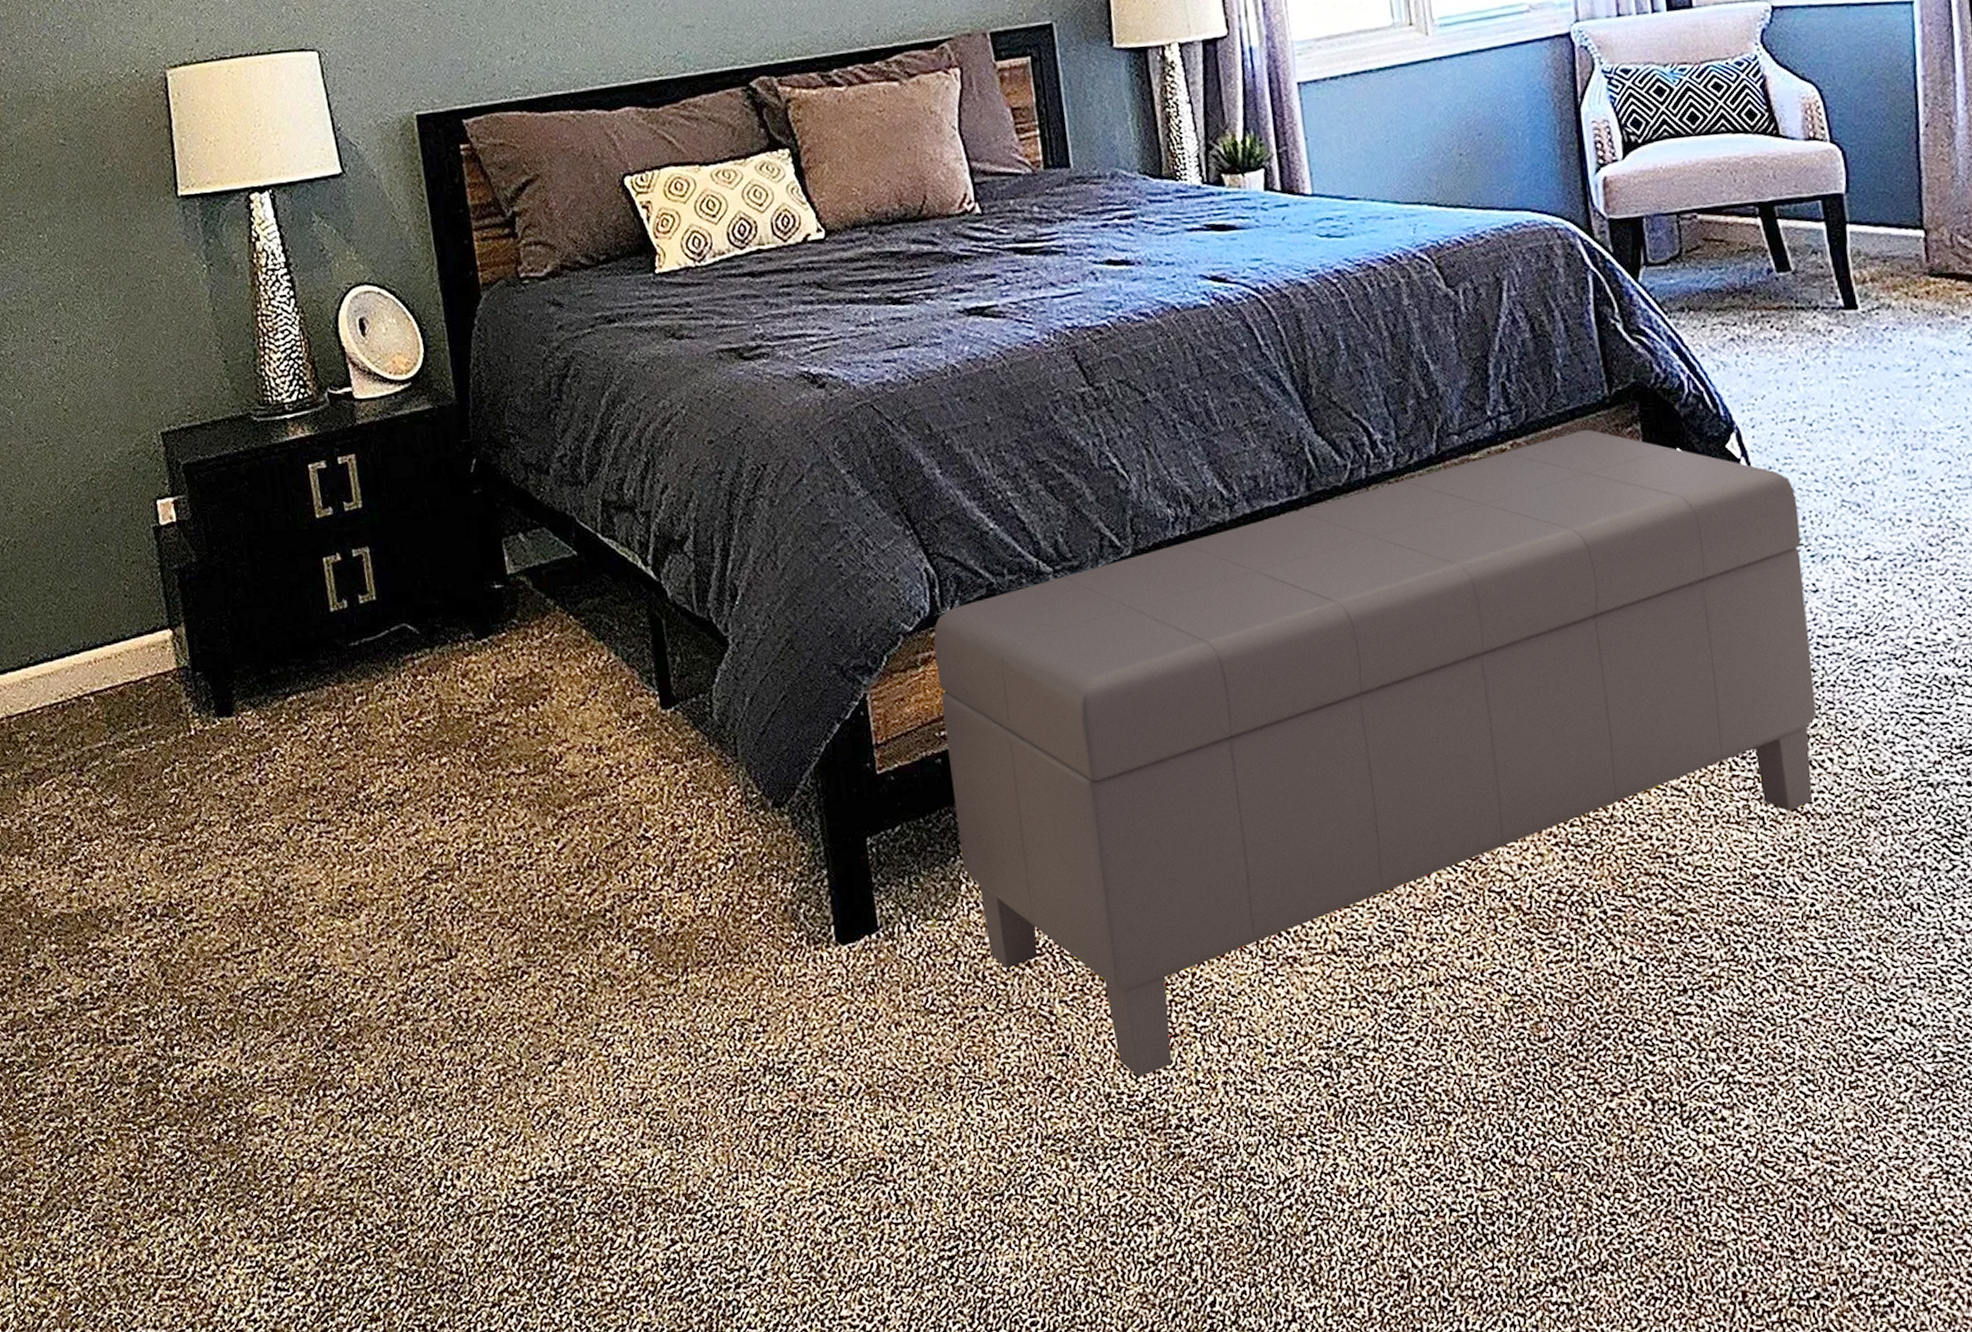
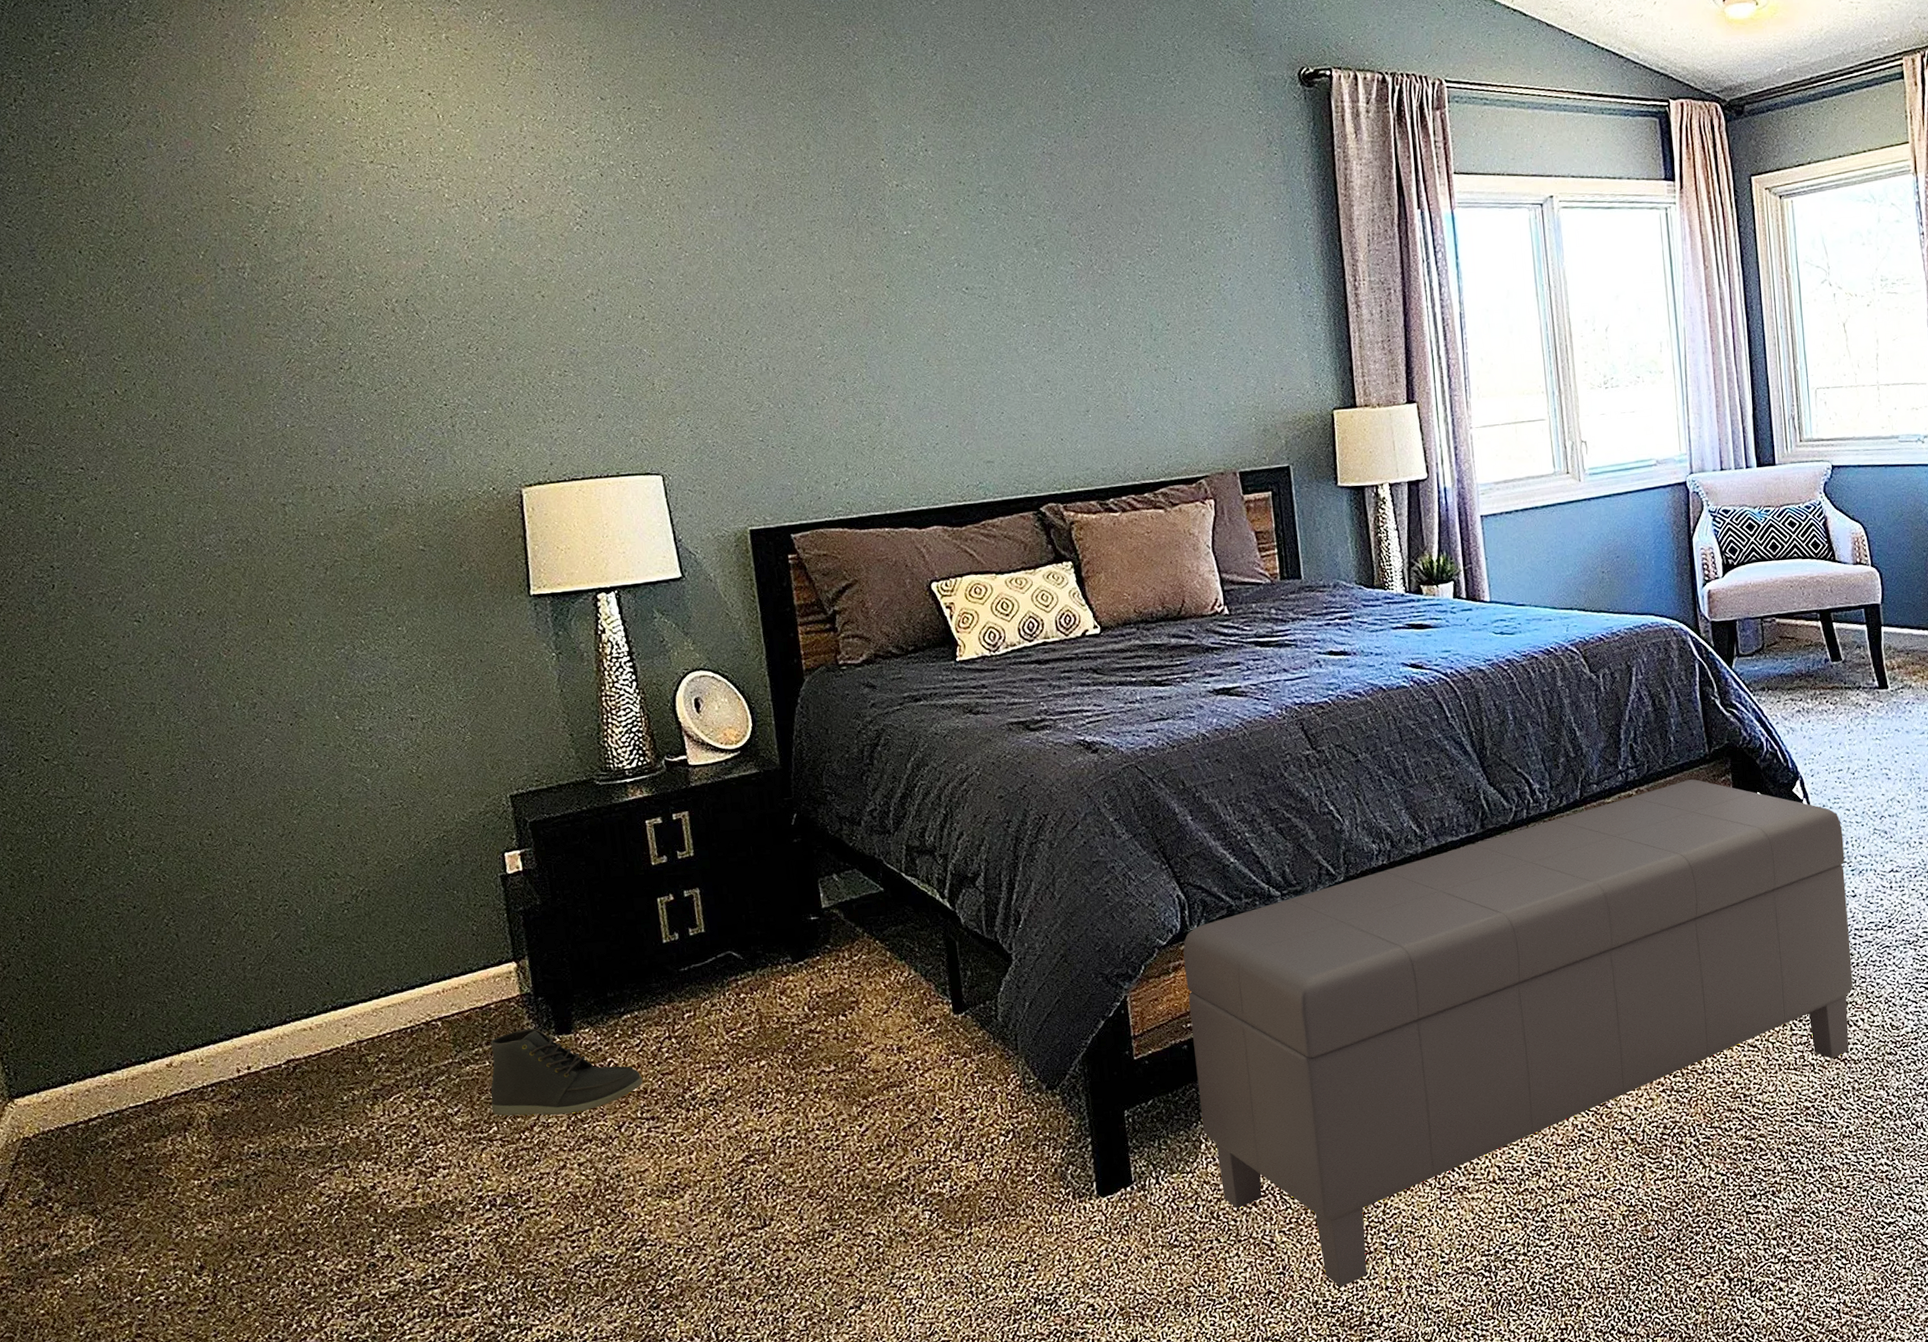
sneaker: none [146,708,312,812] -> present [490,1028,643,1116]

